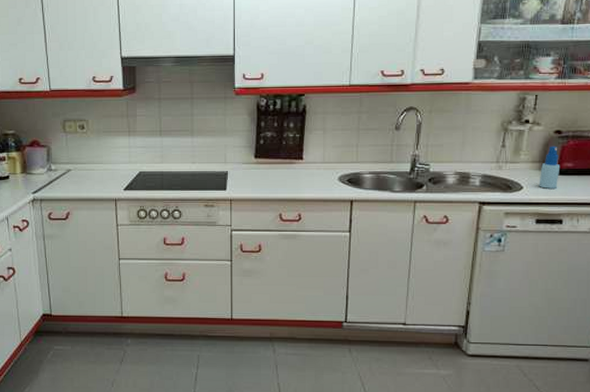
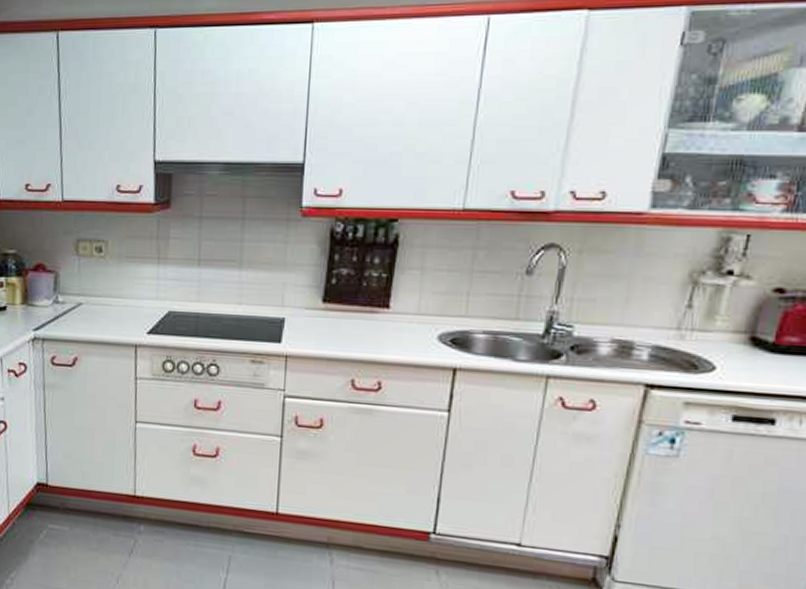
spray bottle: present [539,146,561,189] -> none [741,310,779,373]

